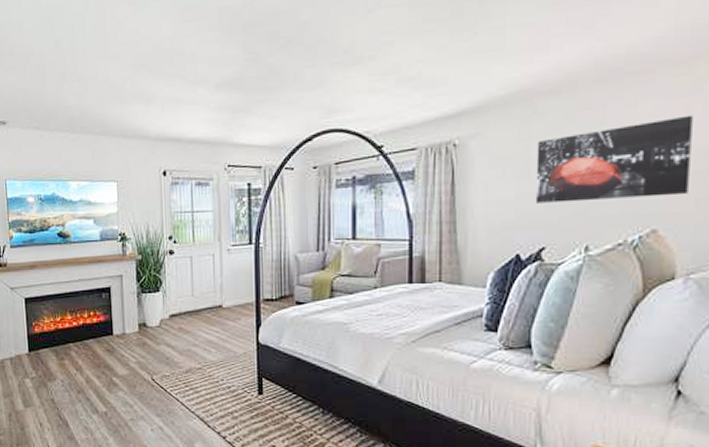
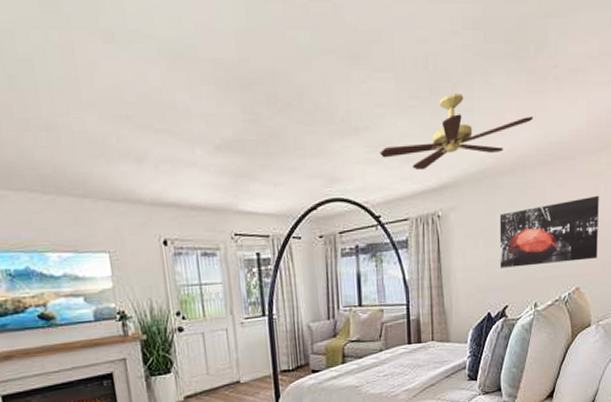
ceiling fan: none [386,11,590,97] -> present [380,93,533,171]

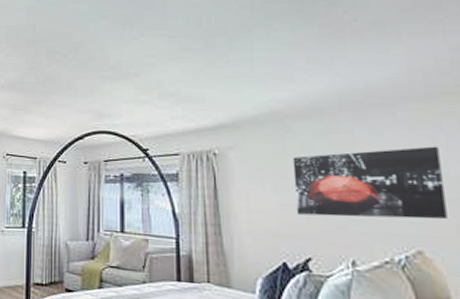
ceiling fan: present [380,93,533,171] -> none [150,46,329,111]

